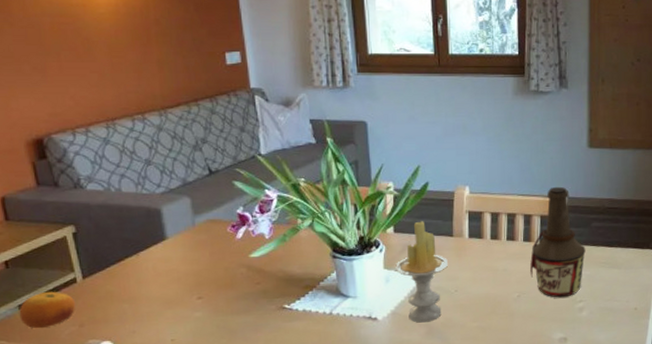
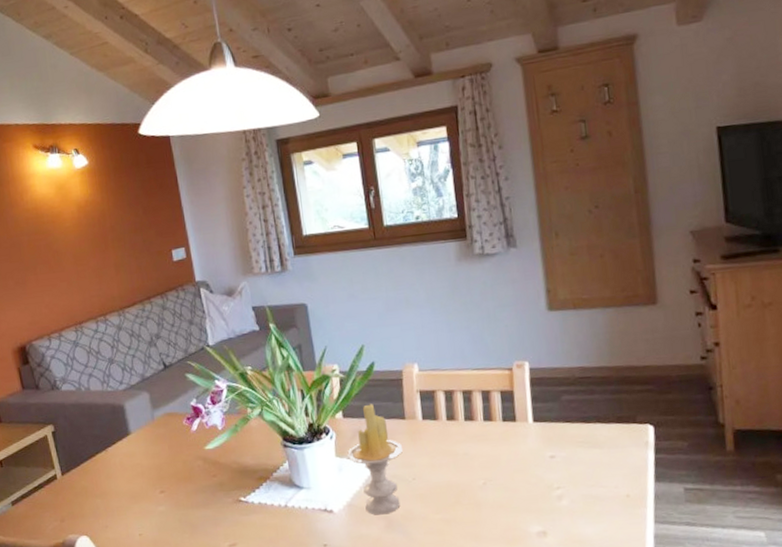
fruit: present [19,291,76,329] -> none [12,488,57,524]
bottle: present [530,186,586,298] -> none [493,356,558,485]

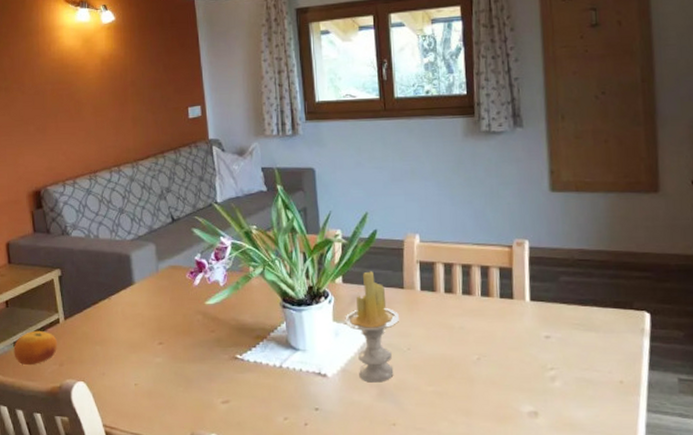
fruit: none [12,488,57,524] -> present [13,330,58,366]

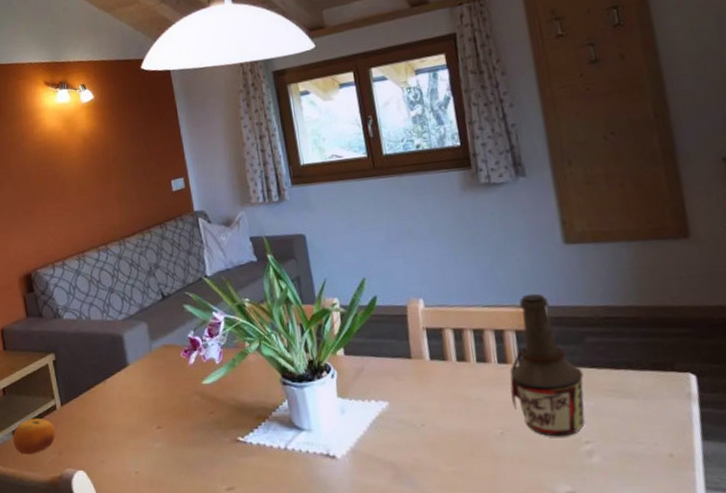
candle: present [345,271,399,383] -> none [350,341,410,464]
bottle: none [490,235,555,363] -> present [509,293,585,437]

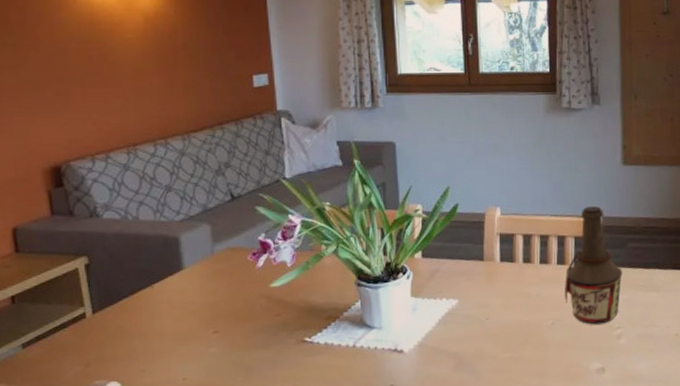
fruit: present [12,418,56,455] -> none [22,328,84,370]

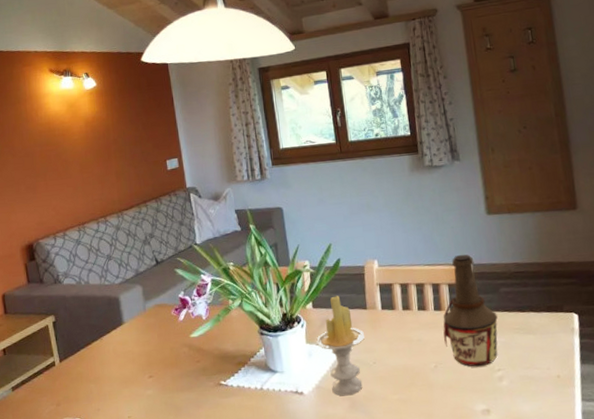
candle: none [423,245,478,355] -> present [316,295,365,396]

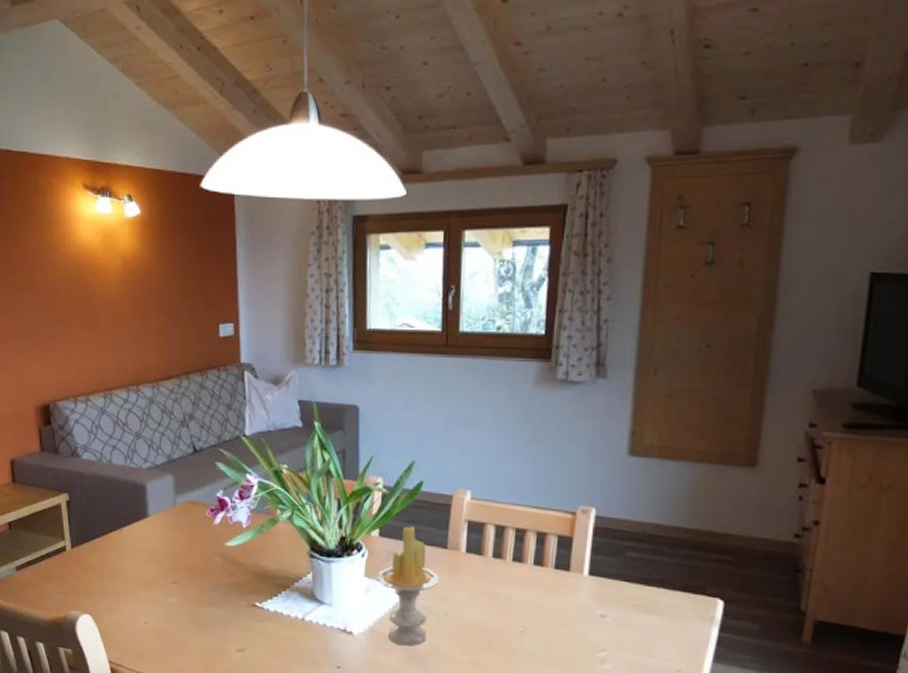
bottle: present [443,254,498,367] -> none [539,501,615,643]

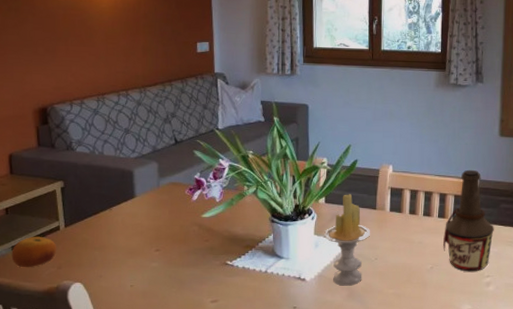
fruit: none [16,556,64,593] -> present [11,236,57,268]
bottle: none [539,501,615,643] -> present [443,169,494,272]

